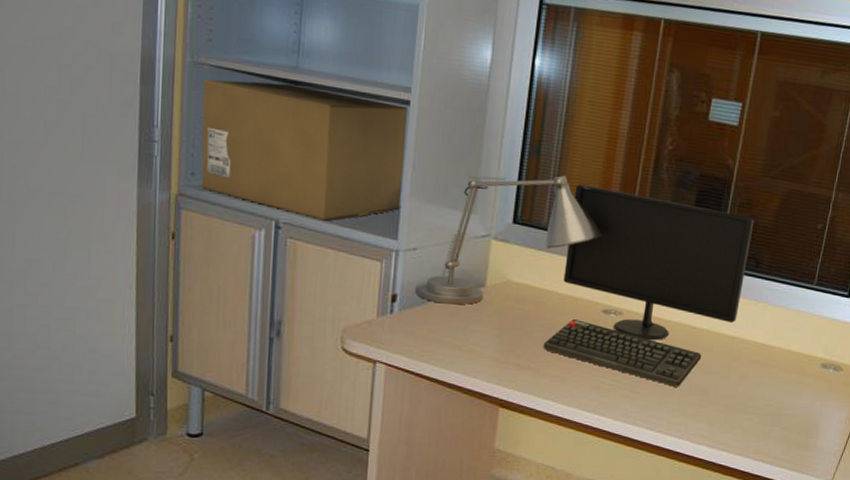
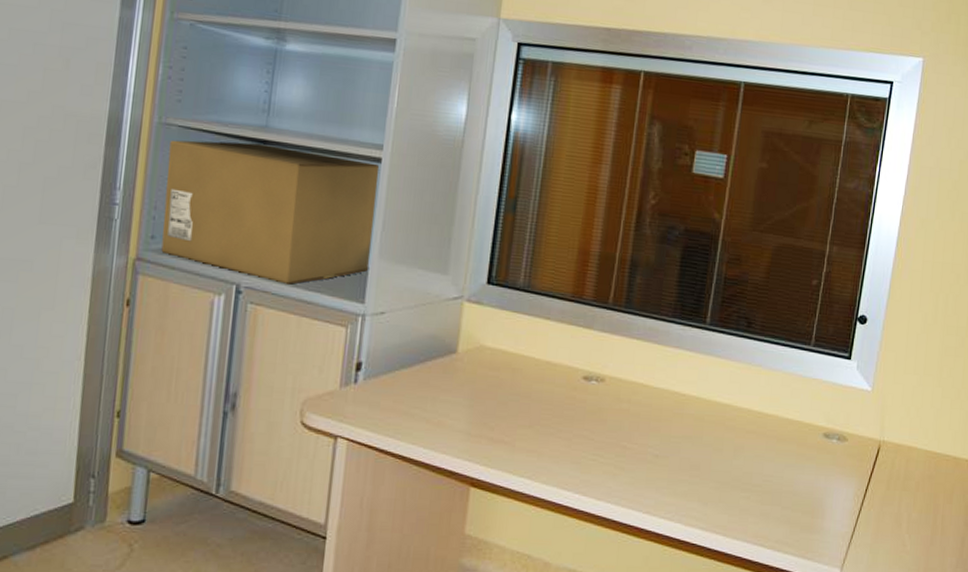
desk lamp: present [414,175,602,305] -> none [381,232,582,373]
computer keyboard: present [543,319,702,387] -> none [518,387,692,462]
computer monitor: present [563,184,755,340] -> none [541,242,745,409]

